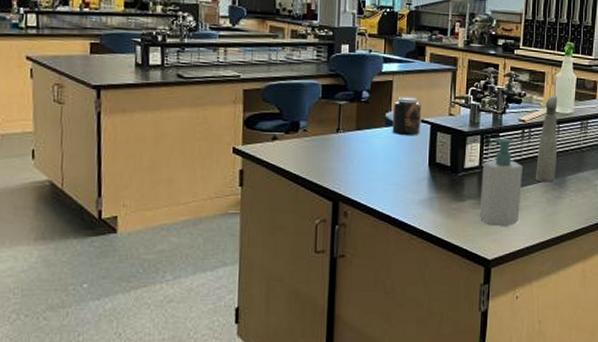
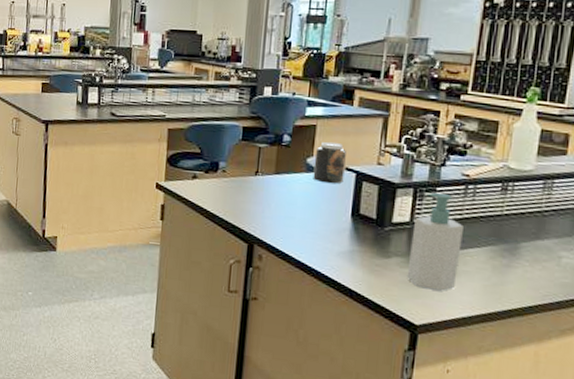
spray bottle: present [536,95,558,183] -> none [479,148,514,249]

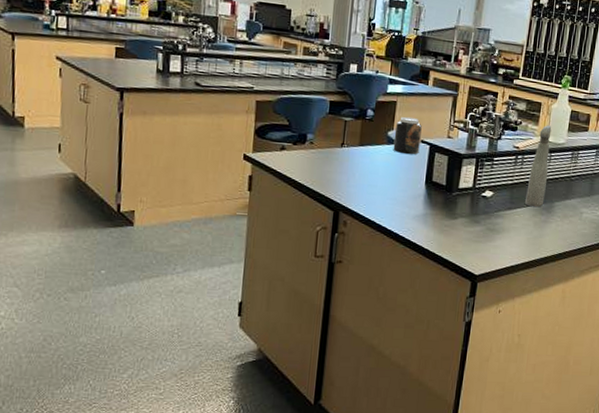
soap bottle: present [406,192,463,291] -> none [469,162,514,245]
spray bottle: none [479,148,514,249] -> present [525,125,552,208]

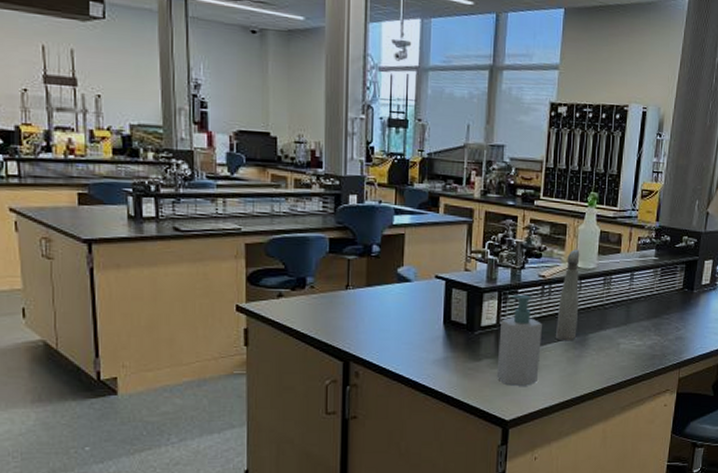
jar: present [393,116,422,155] -> none [404,250,435,293]
soap bottle: none [469,162,514,245] -> present [496,294,542,386]

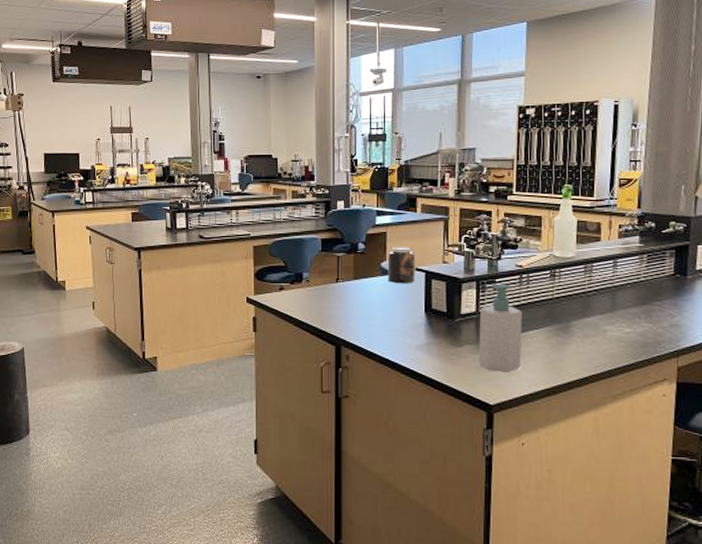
jar: none [404,250,435,293] -> present [387,246,415,284]
spray bottle: present [556,249,580,341] -> none [537,239,560,329]

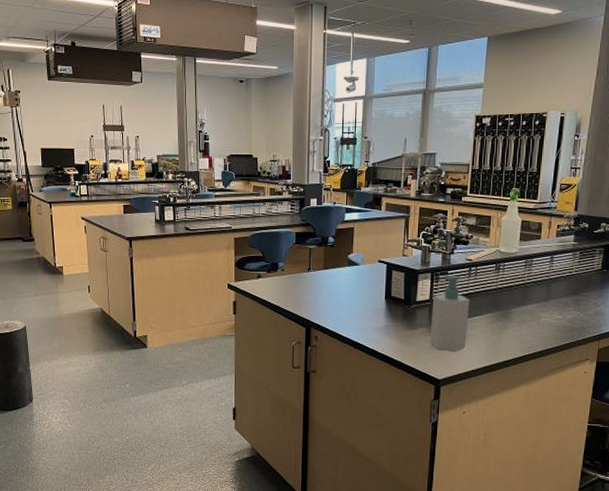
jar: present [387,246,415,284] -> none [354,240,378,274]

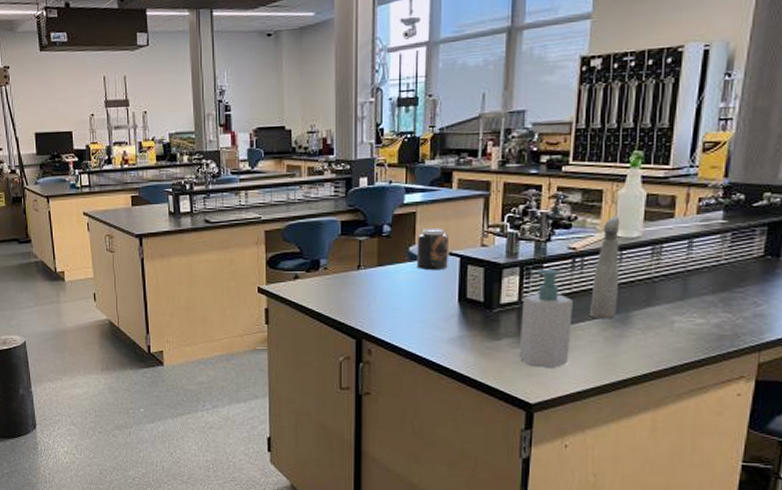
jar: none [354,240,378,274] -> present [416,227,449,271]
spray bottle: none [482,237,503,315] -> present [590,216,620,319]

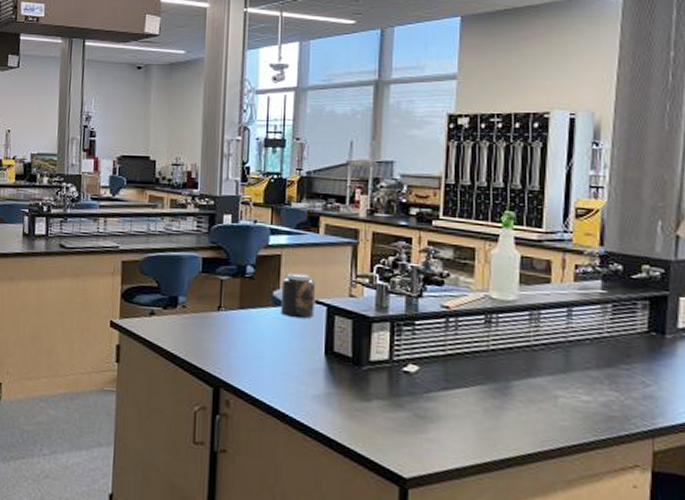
soap bottle: present [518,269,573,367] -> none [390,326,448,438]
spray bottle: present [590,216,620,319] -> none [467,277,497,388]

